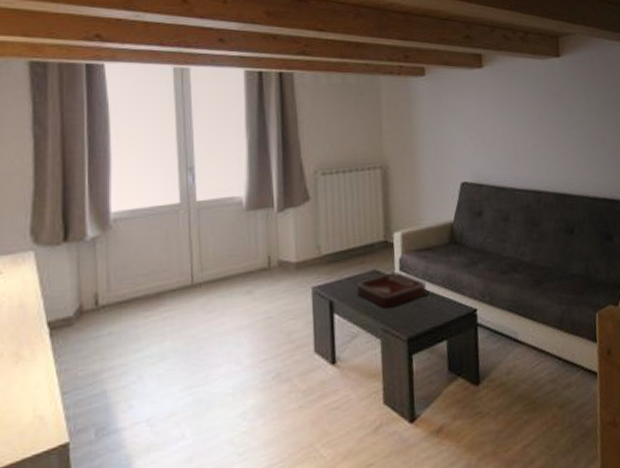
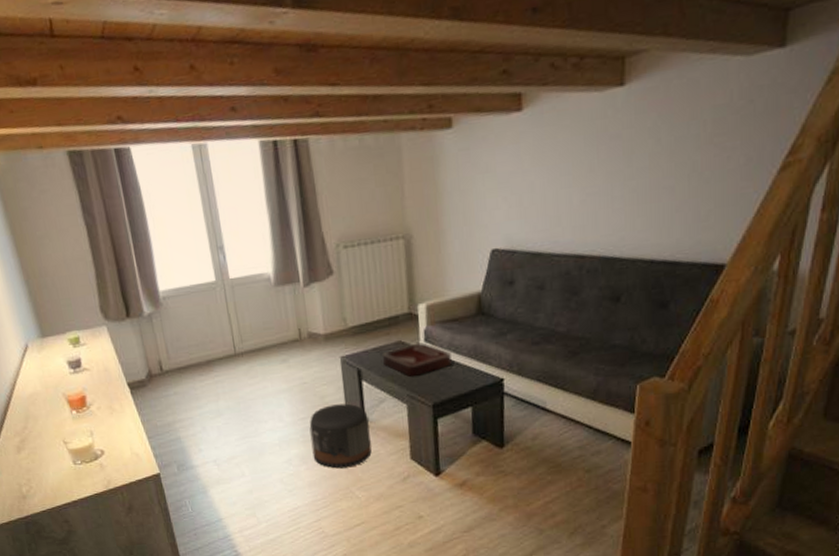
pouf: none [271,340,341,421] -> present [309,403,372,469]

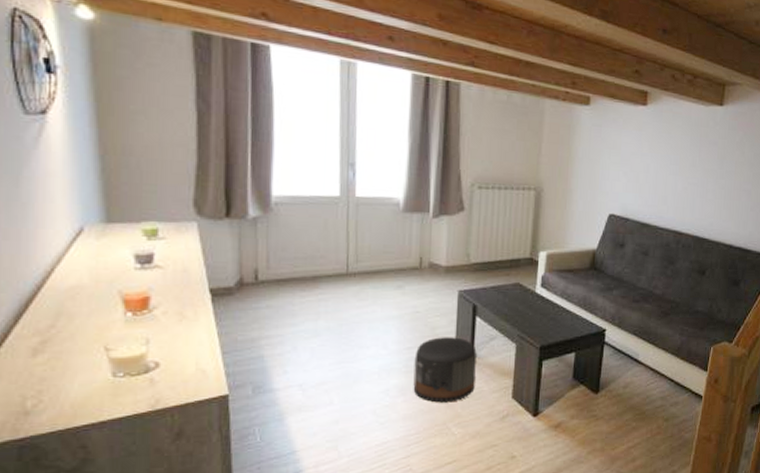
decorative tray: present [382,342,452,377] -> none [498,286,563,319]

